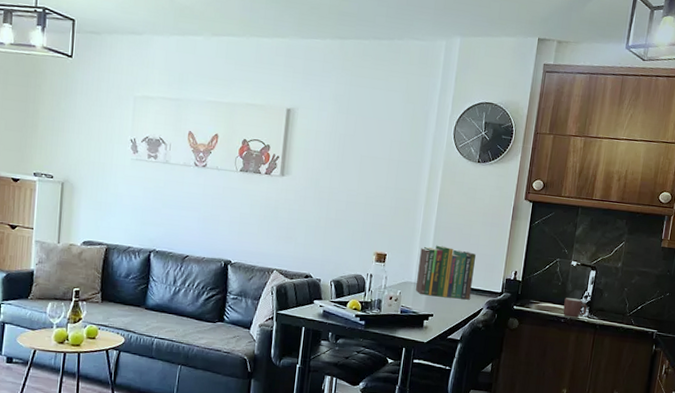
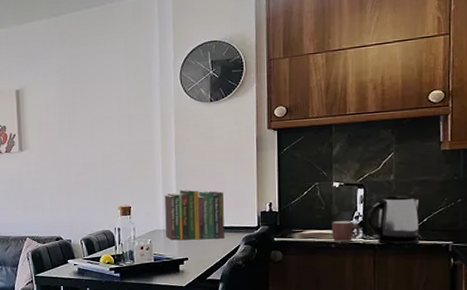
kettle: none [593,281,638,330] -> present [367,195,420,246]

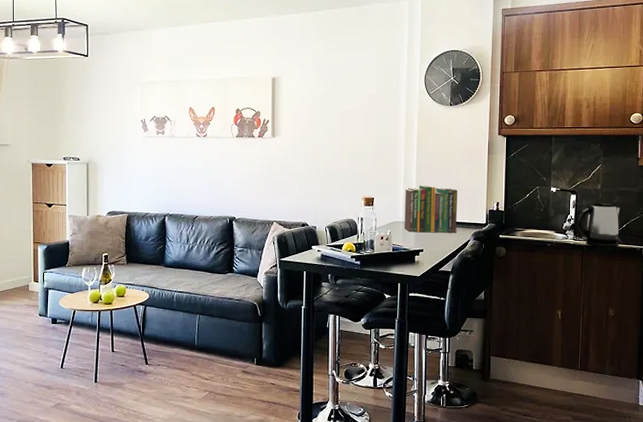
mug: present [332,221,360,242] -> none [548,223,572,242]

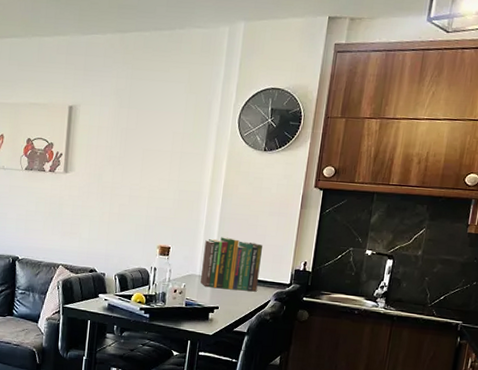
kettle: present [577,202,620,248] -> none [390,270,441,321]

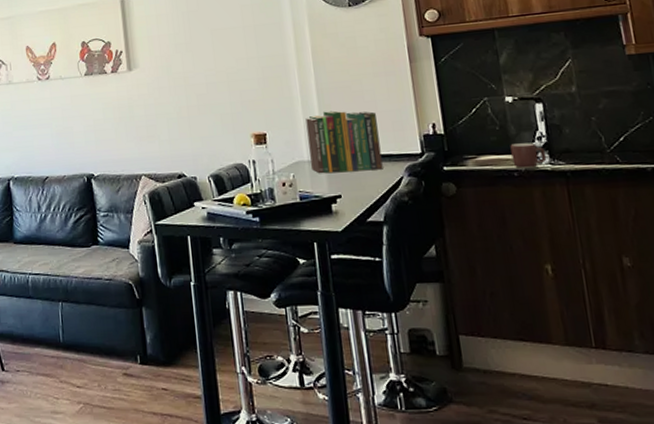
mug: none [356,288,384,310] -> present [510,142,547,170]

